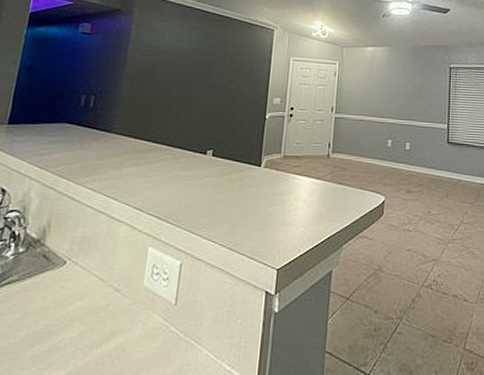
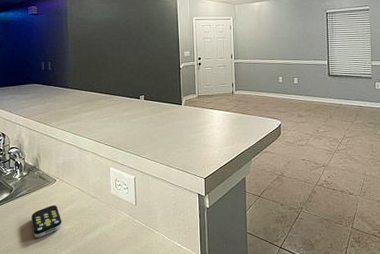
remote control: none [12,299,62,350] -> present [31,204,63,238]

